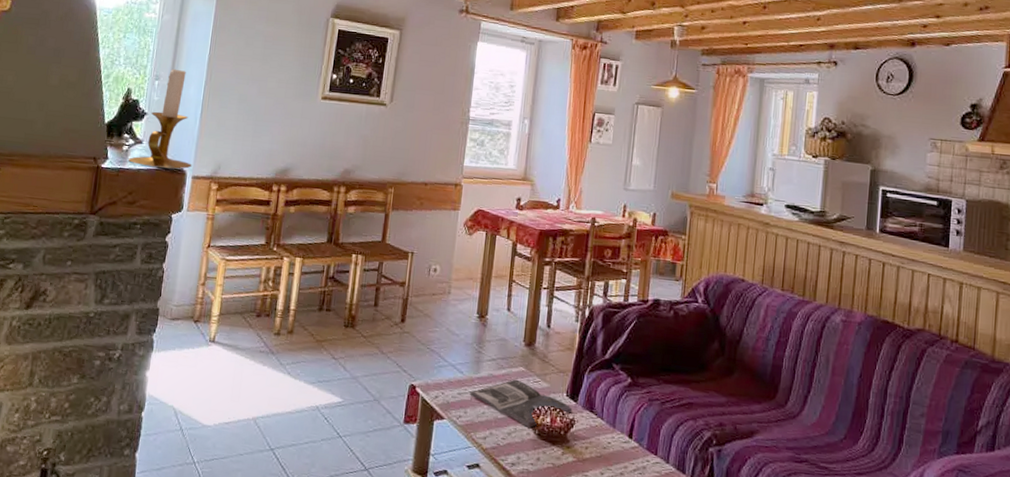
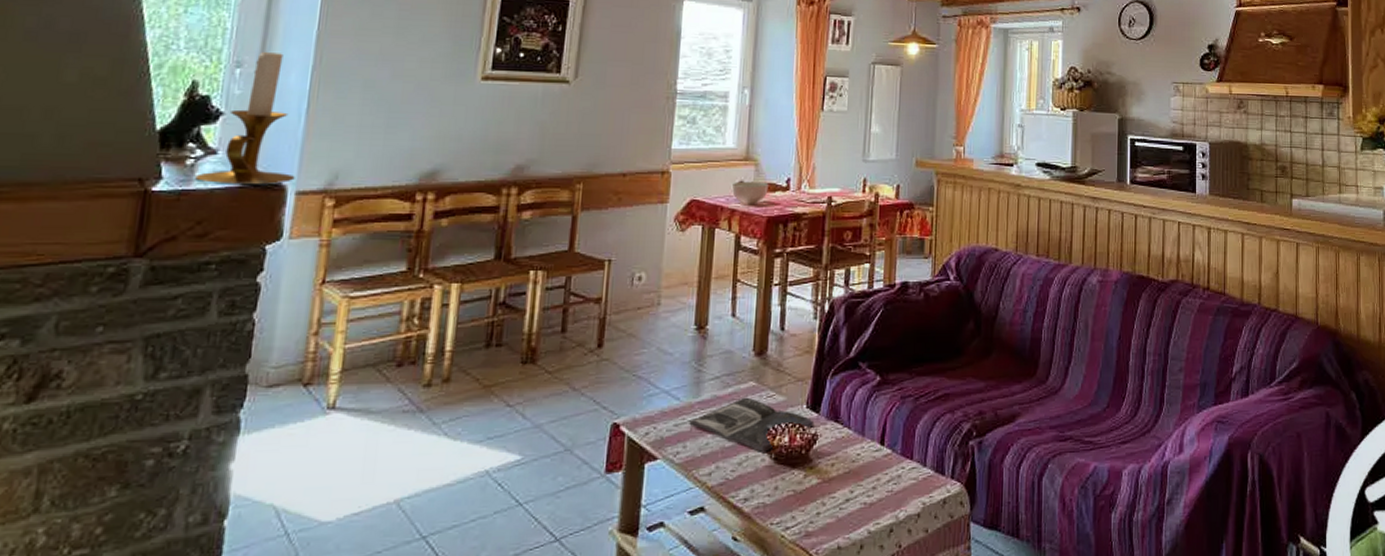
bowl: none [511,198,542,219] -> present [732,181,769,204]

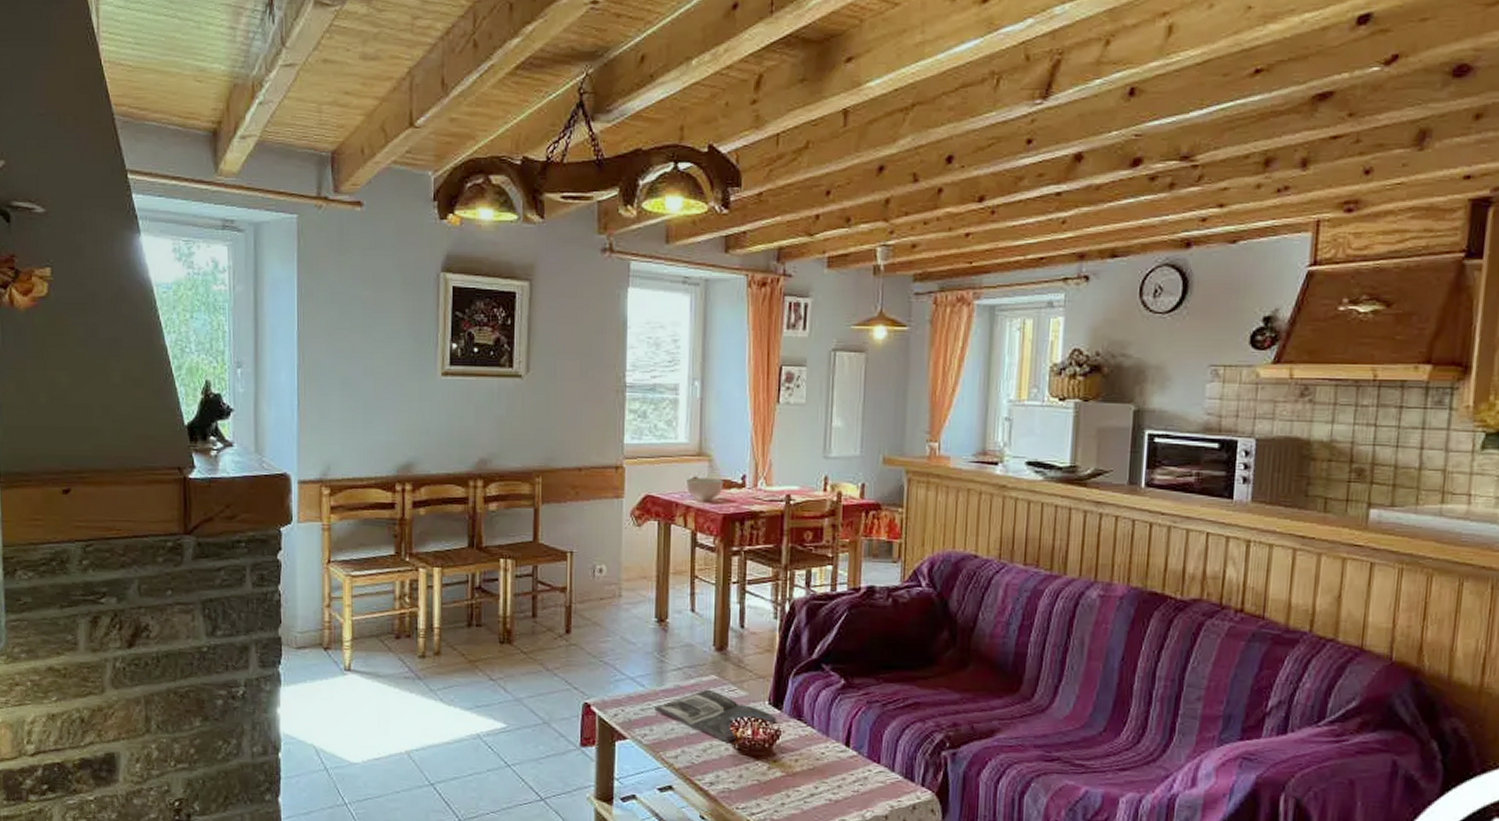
candlestick: present [195,51,295,185] -> none [220,352,296,475]

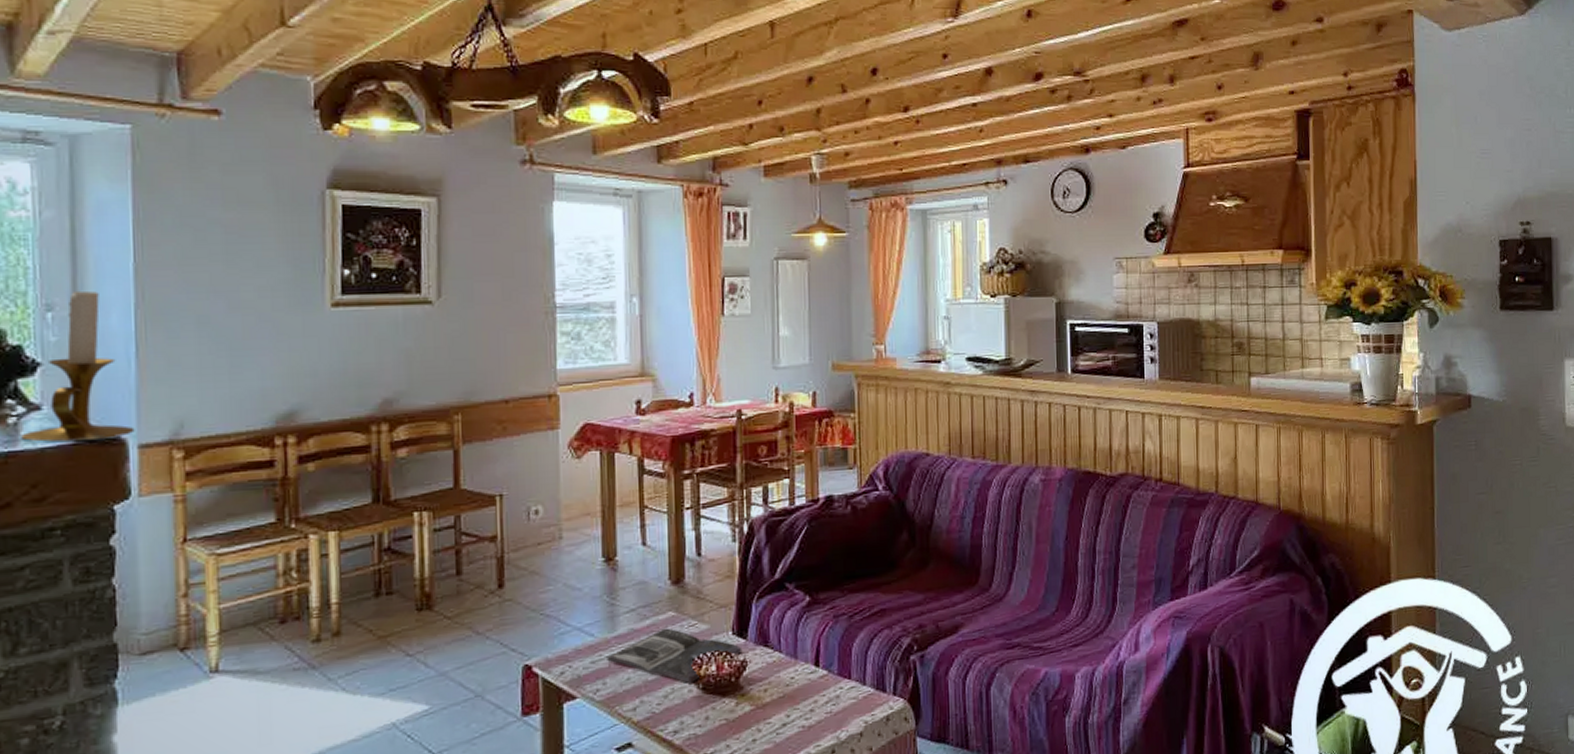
candlestick: none [220,352,296,475] -> present [21,290,135,442]
bowl: present [686,477,724,501] -> none [629,398,670,425]

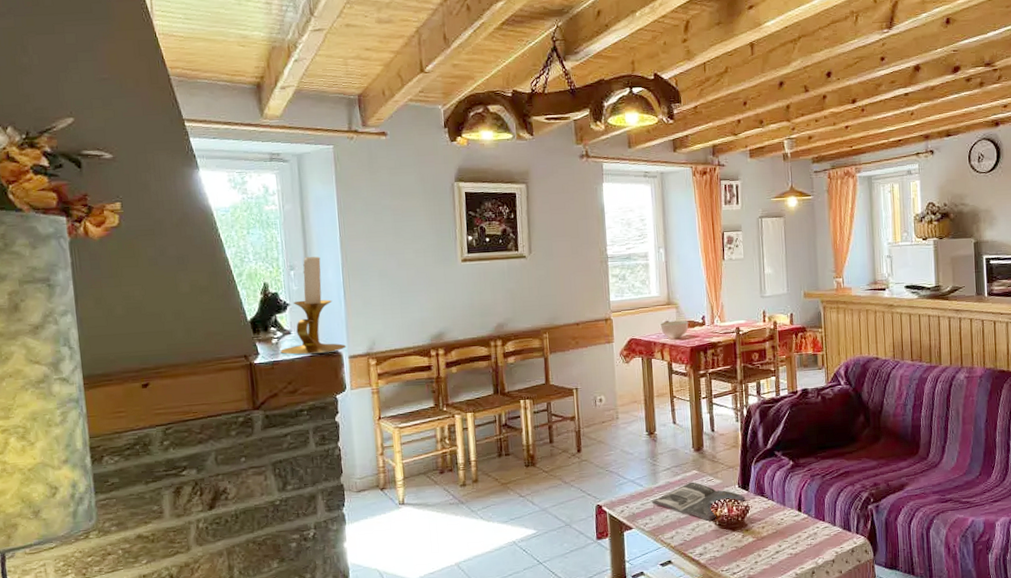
bowl: none [629,398,670,425] -> present [661,320,689,339]

